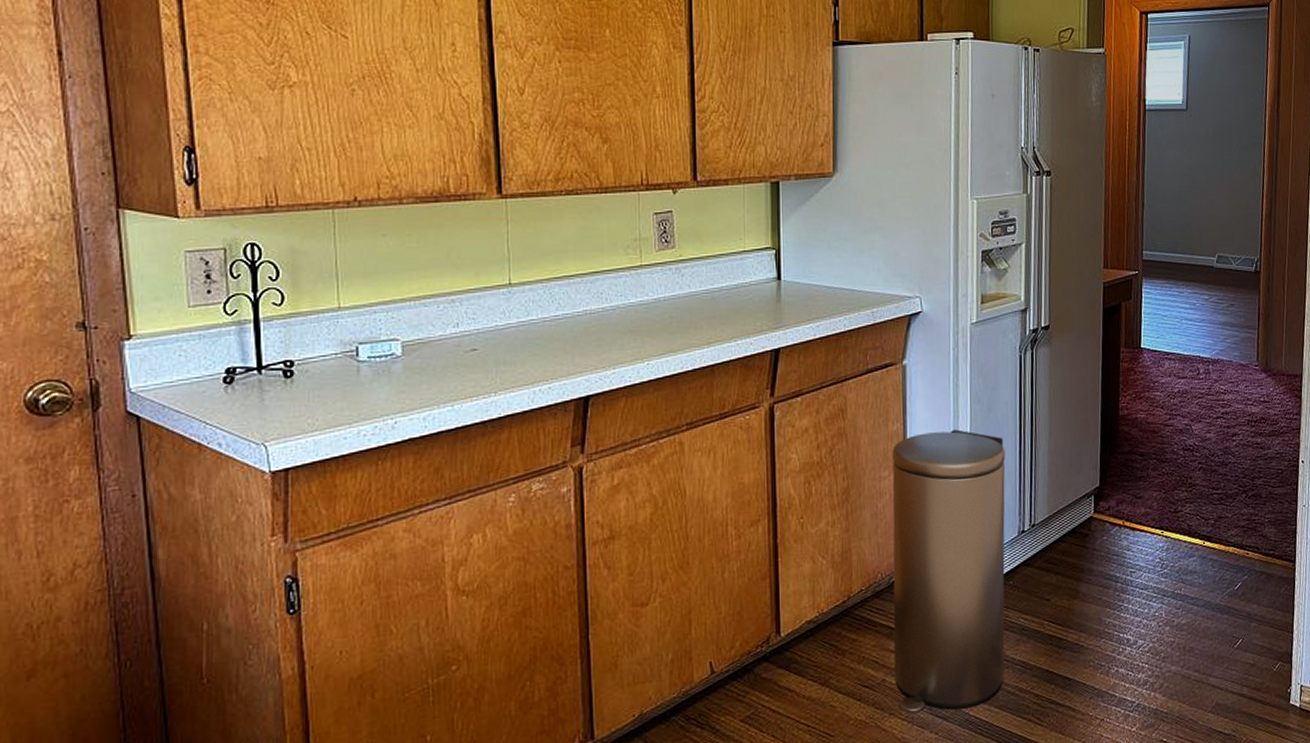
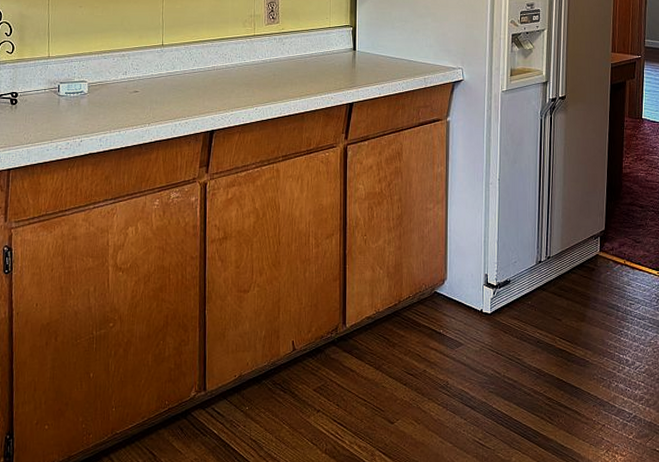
pedal bin: present [892,429,1005,714] -> none [433,175,527,403]

